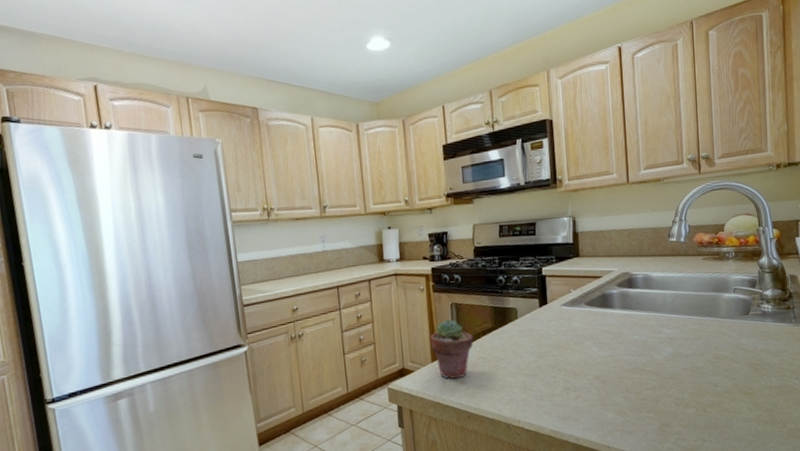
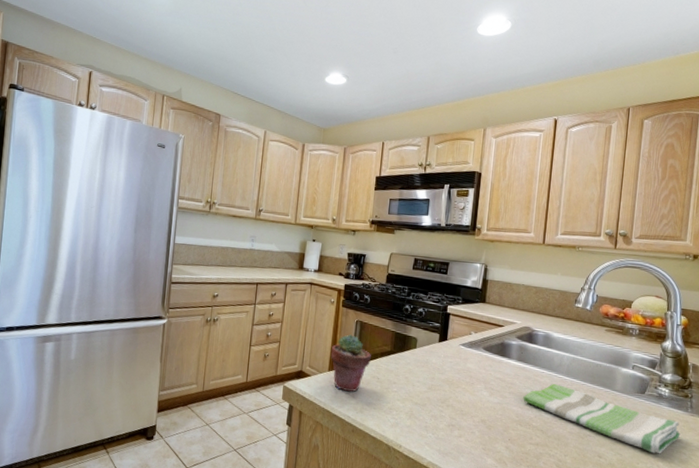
dish towel: none [633,323,788,371] -> present [523,383,681,454]

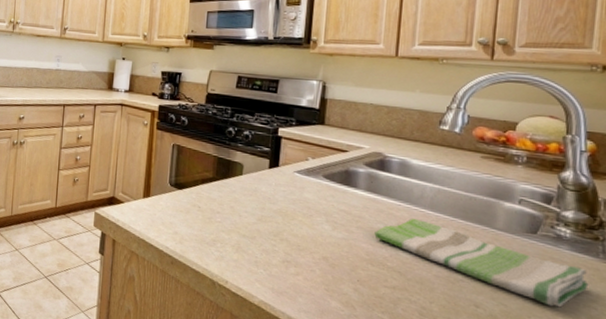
potted succulent: present [330,334,371,392] -> none [145,159,191,221]

